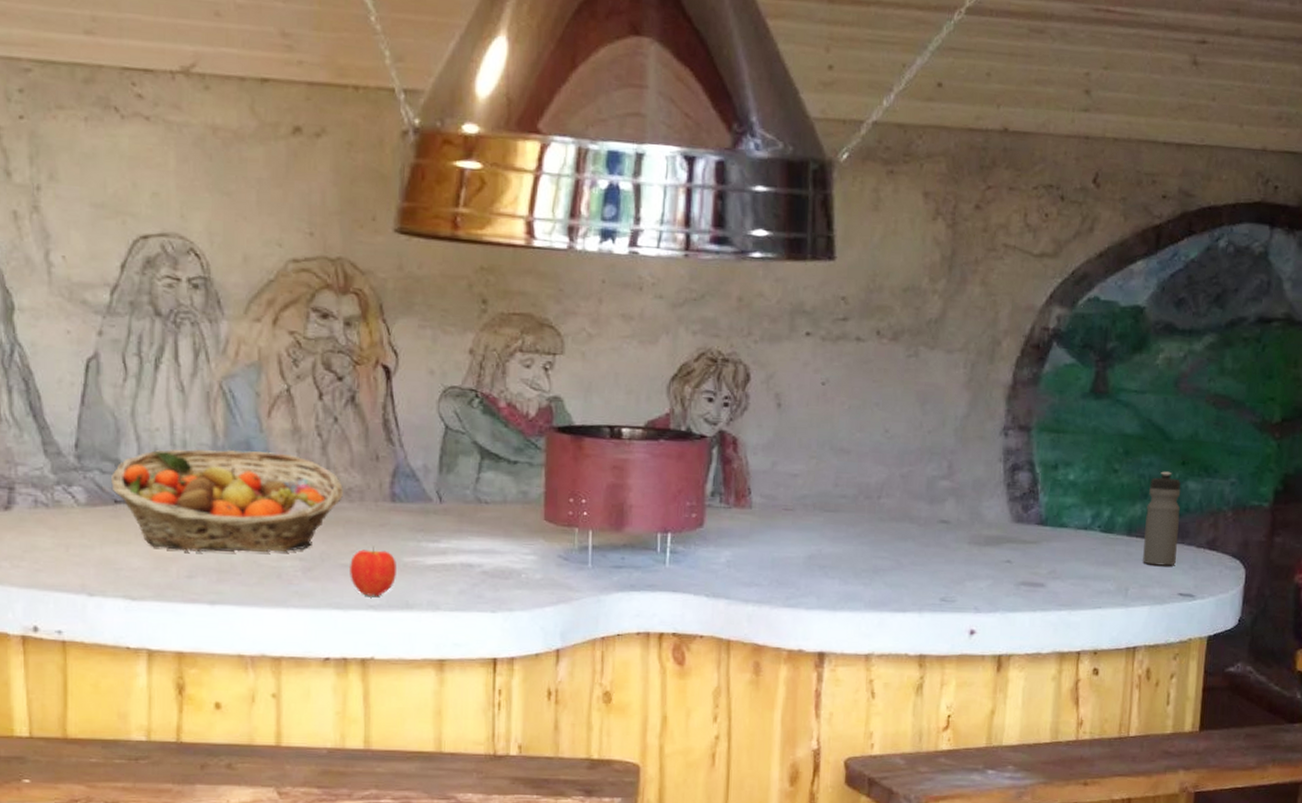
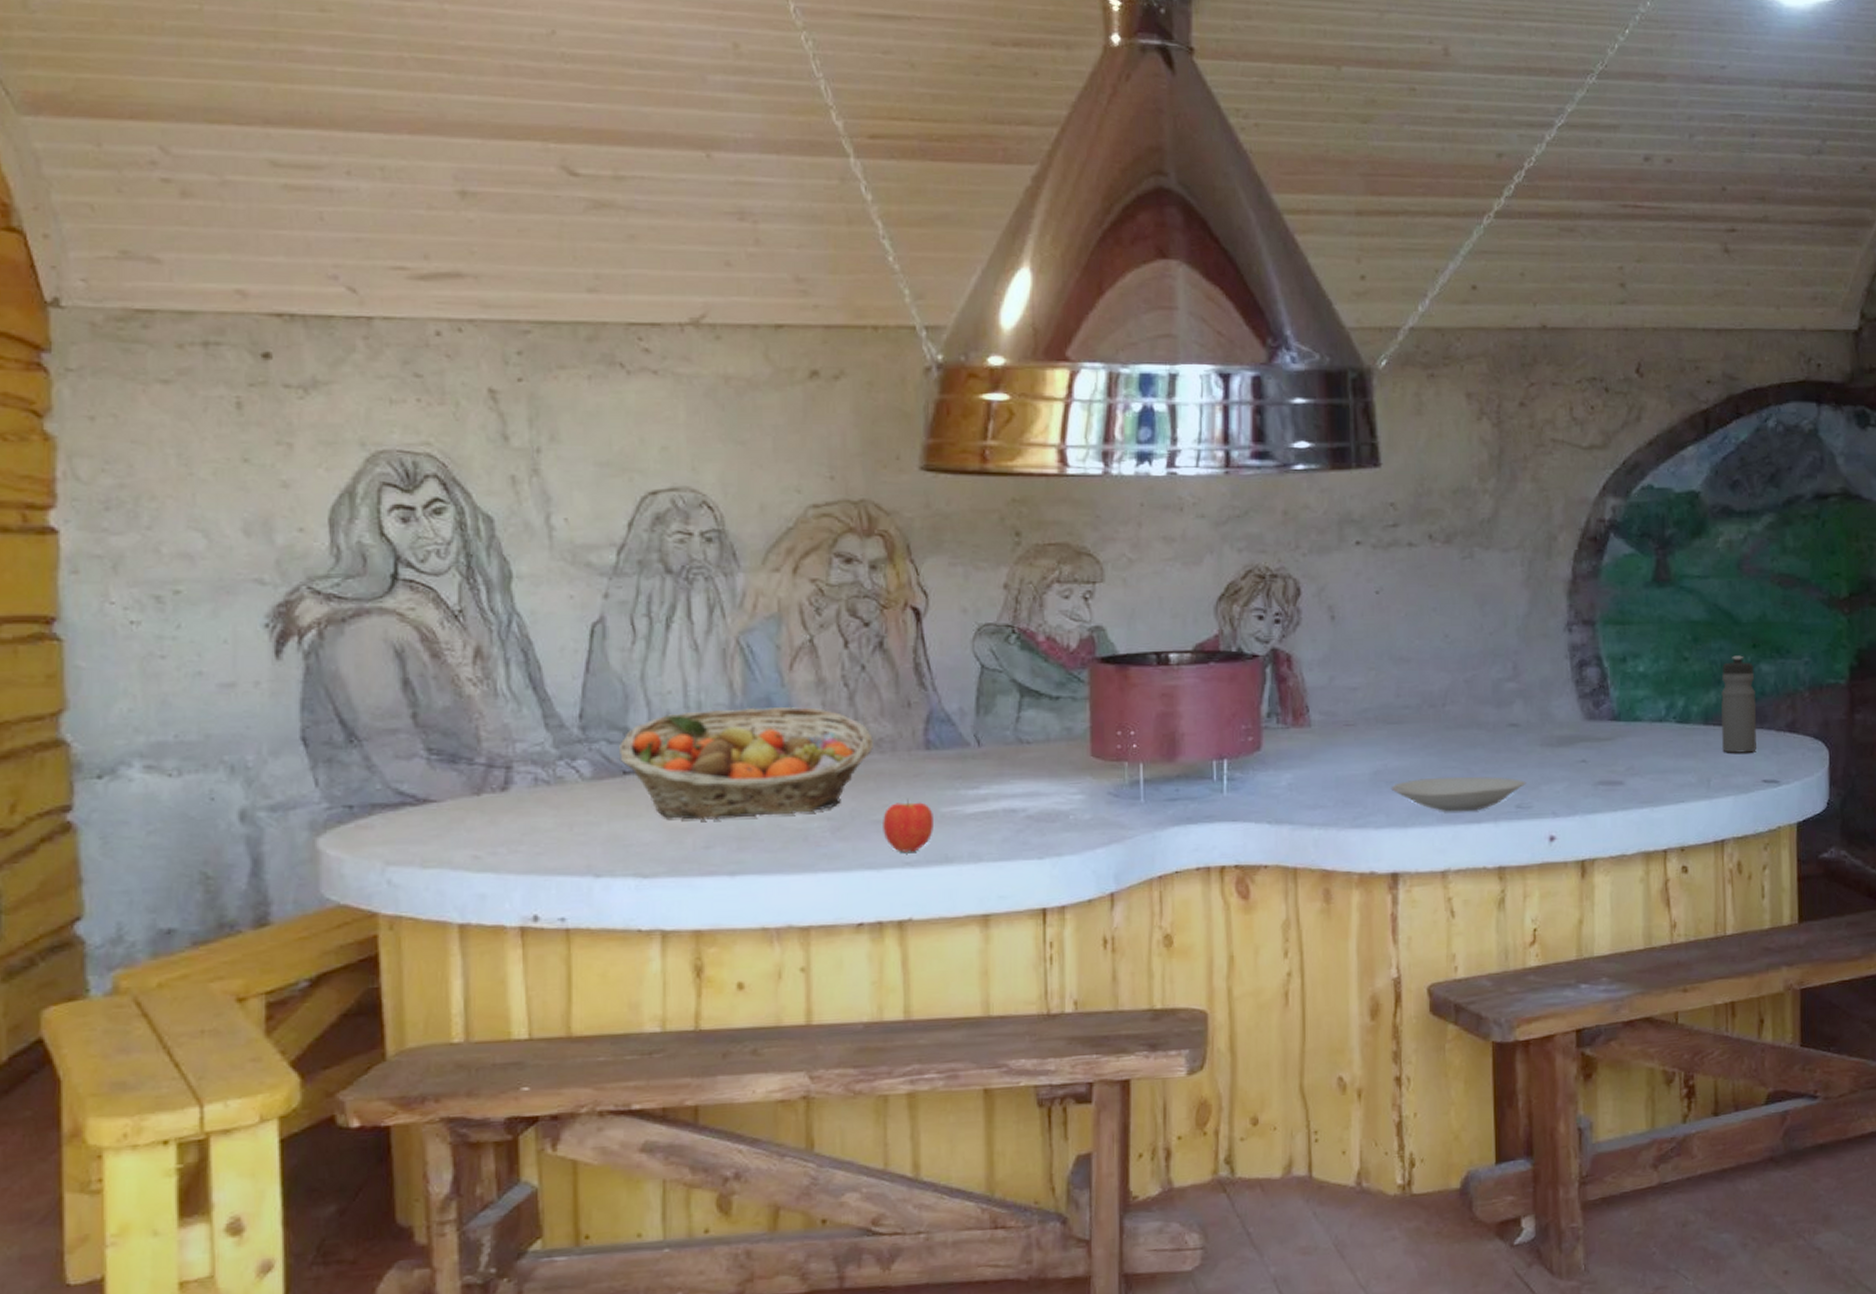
bowl: none [823,565,952,601] -> present [1391,776,1527,812]

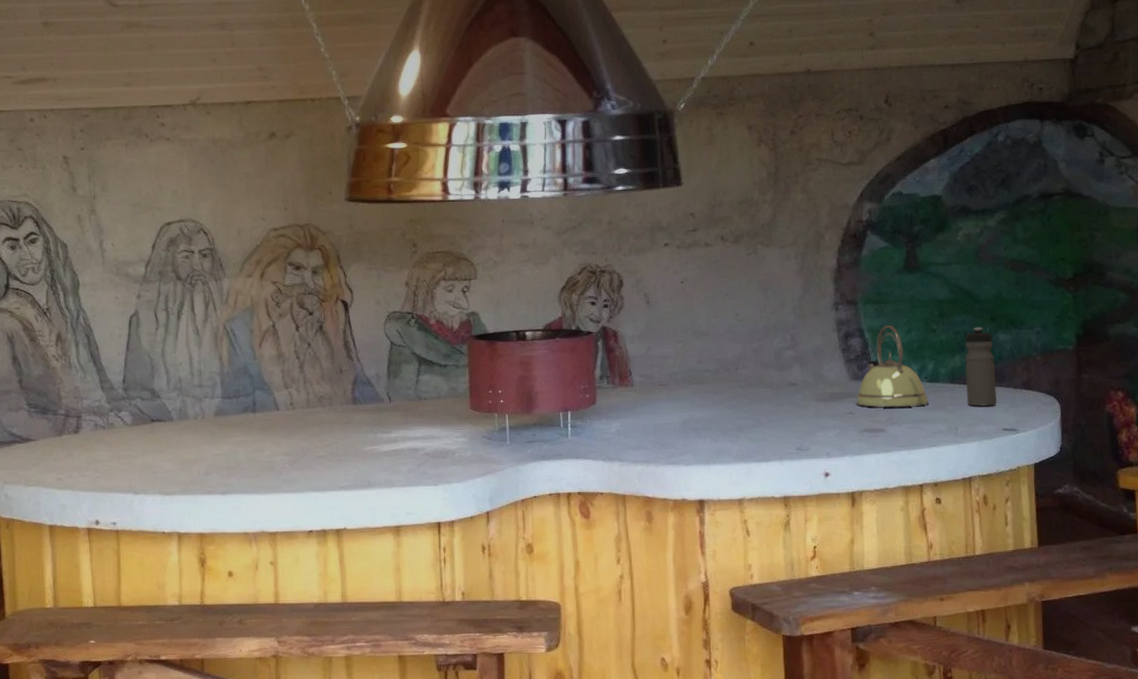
fruit basket: present [619,706,873,821] -> none [149,373,317,455]
apple: present [881,798,933,852] -> none [323,440,360,479]
bowl: present [1391,776,1527,812] -> none [696,425,805,453]
kettle: none [1590,652,1678,754] -> present [856,325,929,407]

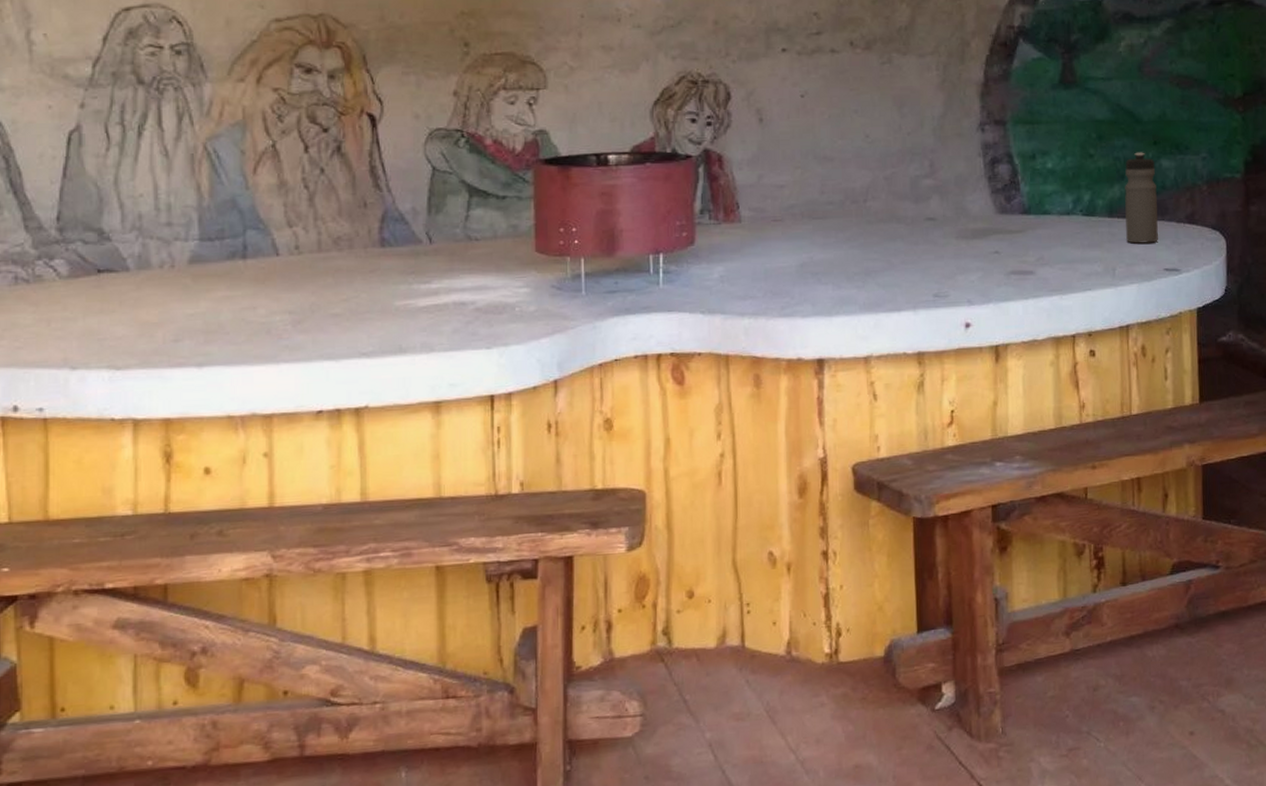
kettle: present [856,325,929,407] -> none [1003,149,1085,246]

